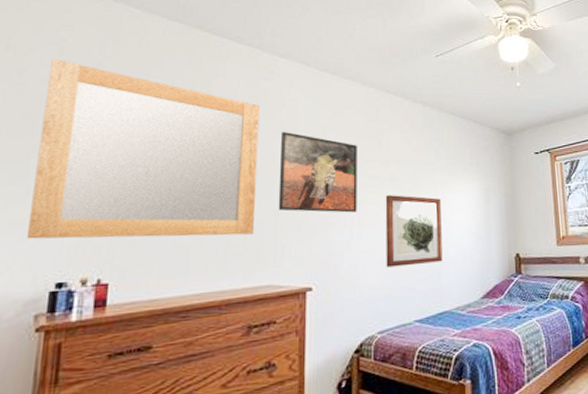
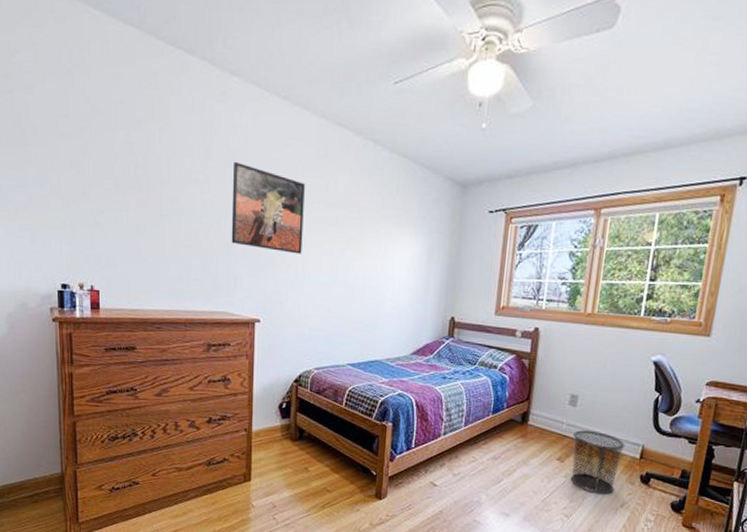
home mirror: present [27,58,260,240] -> none [29,64,213,263]
wall art: present [385,195,443,268] -> none [325,240,383,314]

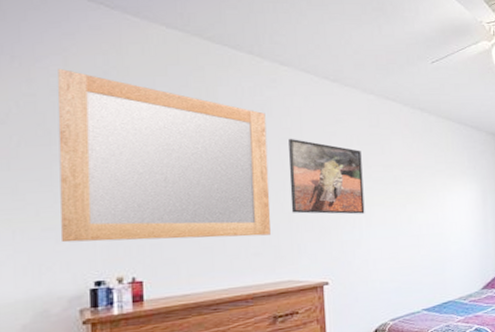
home mirror: none [29,64,213,263] -> present [58,68,271,243]

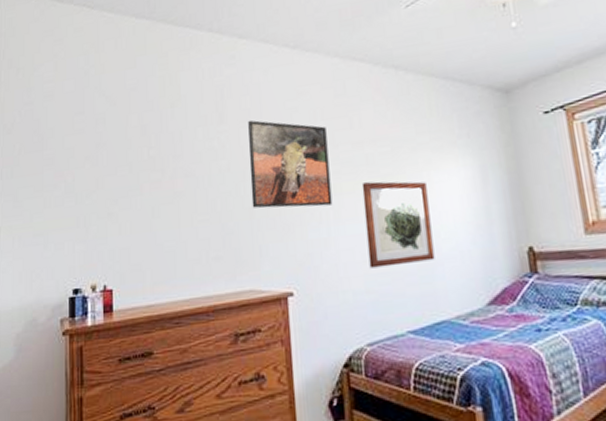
home mirror: present [58,68,271,243] -> none [49,74,231,249]
wall art: none [390,197,446,263] -> present [361,181,435,269]

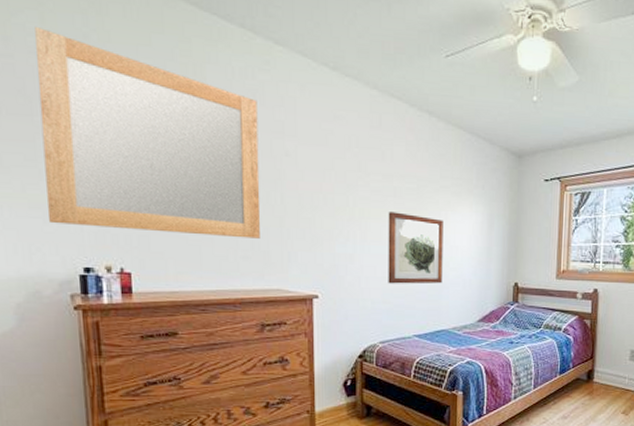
home mirror: none [49,74,231,249] -> present [35,26,261,239]
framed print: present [248,120,333,208] -> none [281,132,360,226]

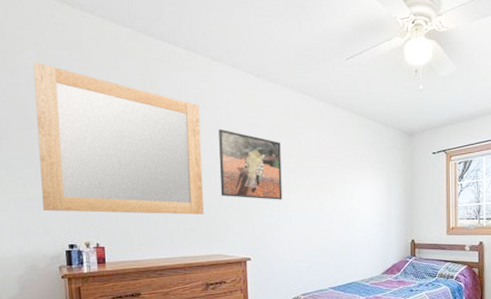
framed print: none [281,132,360,226] -> present [219,128,283,200]
wall art: present [388,212,443,284] -> none [304,187,351,246]

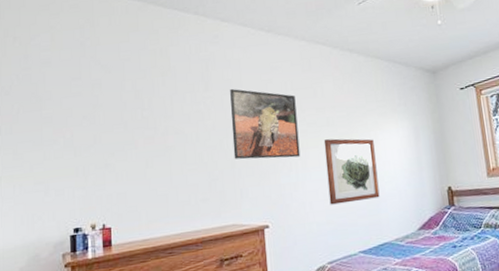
home mirror: present [33,61,204,215] -> none [46,43,216,195]
wall art: none [304,187,351,246] -> present [323,138,380,205]

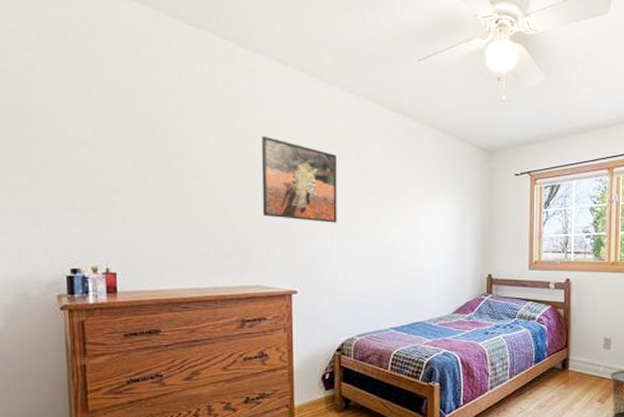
wall art: present [323,138,380,205] -> none [364,208,418,278]

